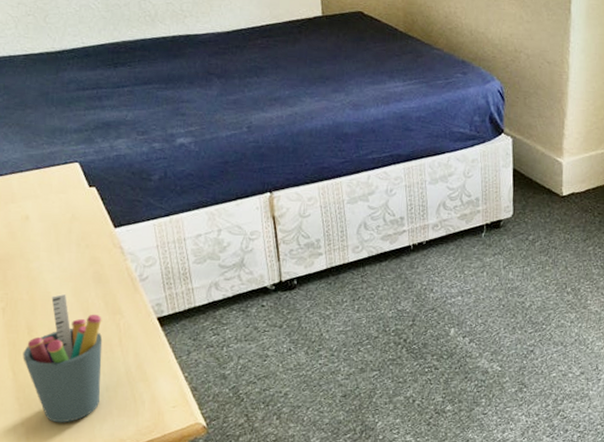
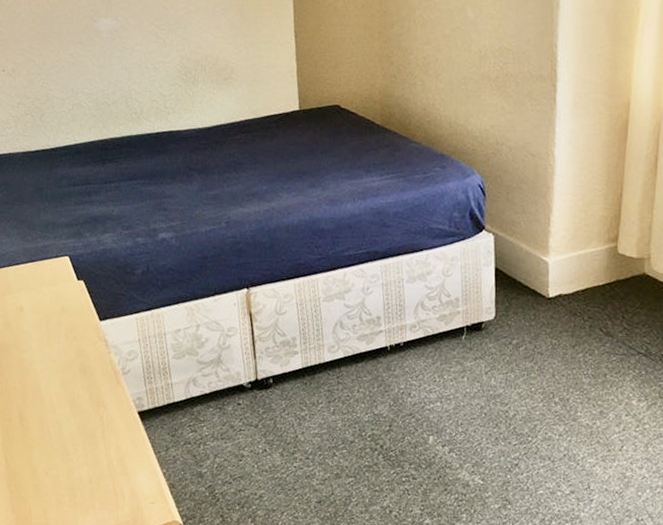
pen holder: present [23,294,103,423] -> none [14,385,87,513]

